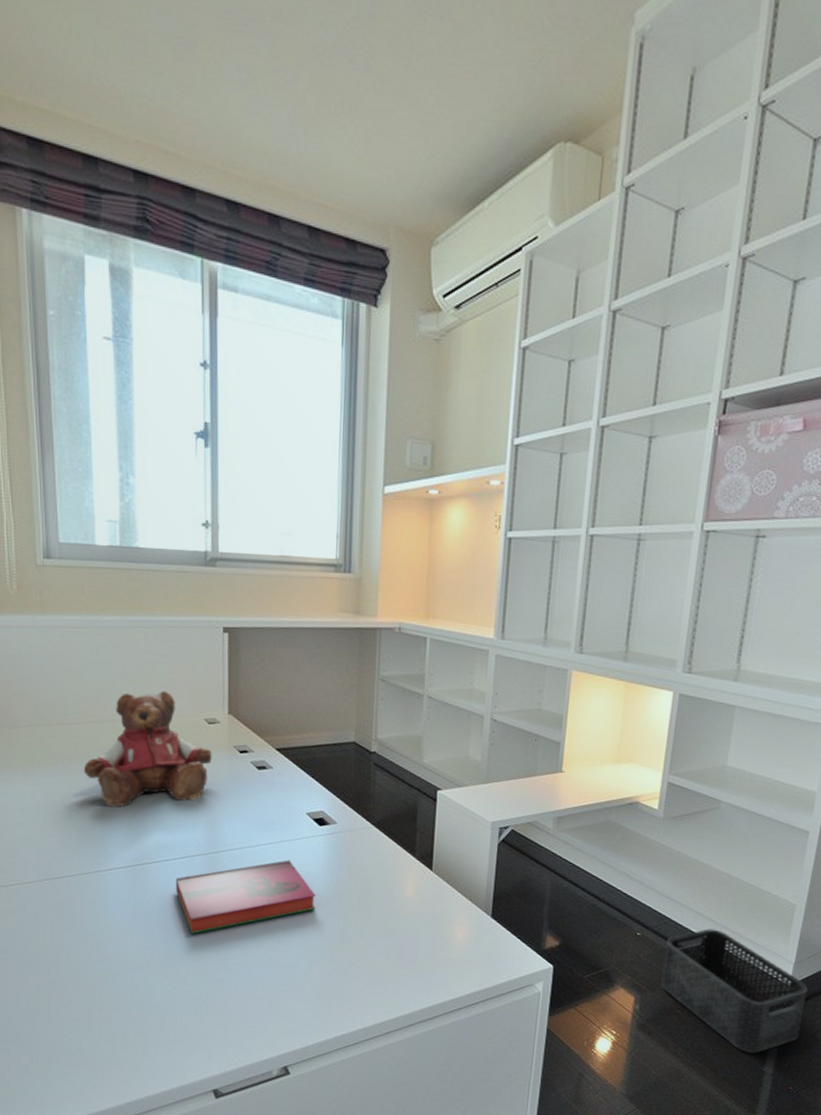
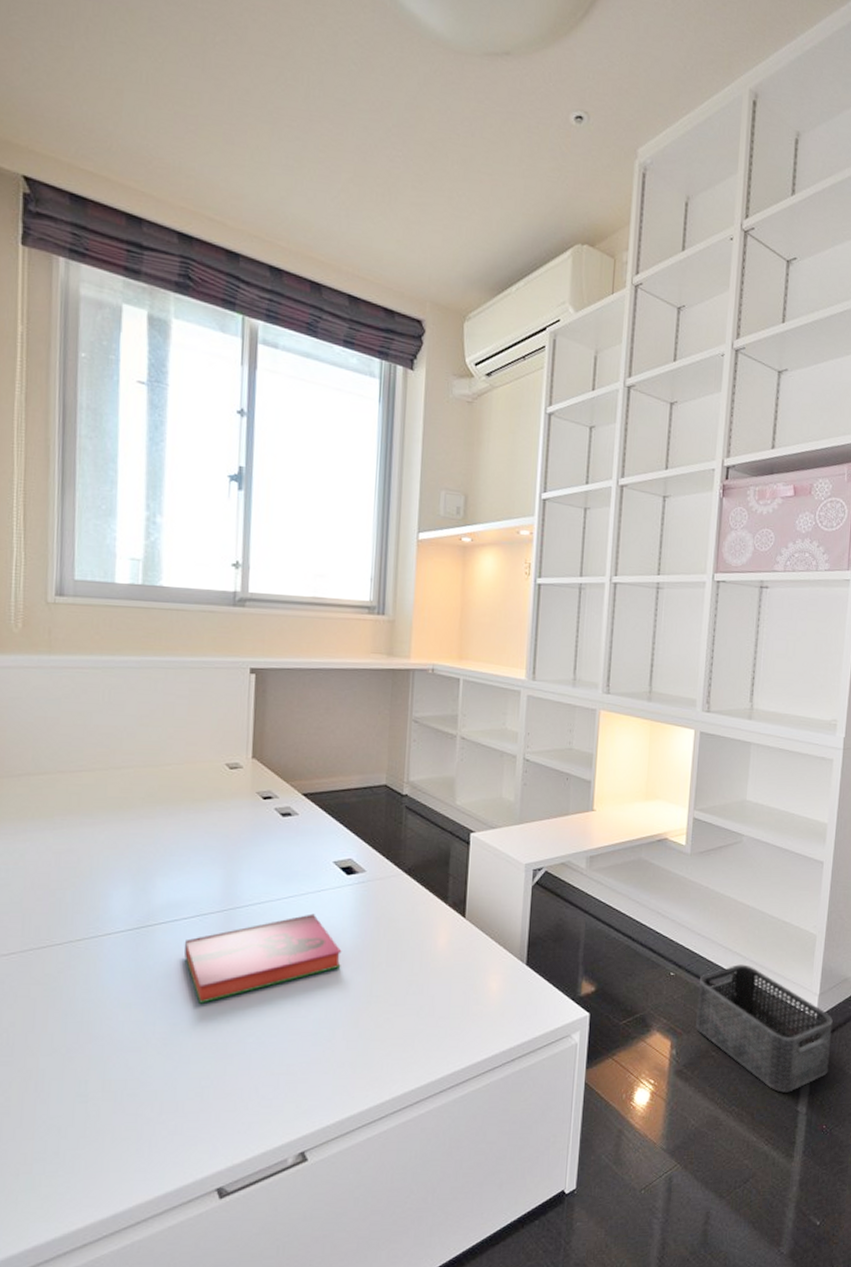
teddy bear: present [83,690,212,807] -> none [84,734,233,863]

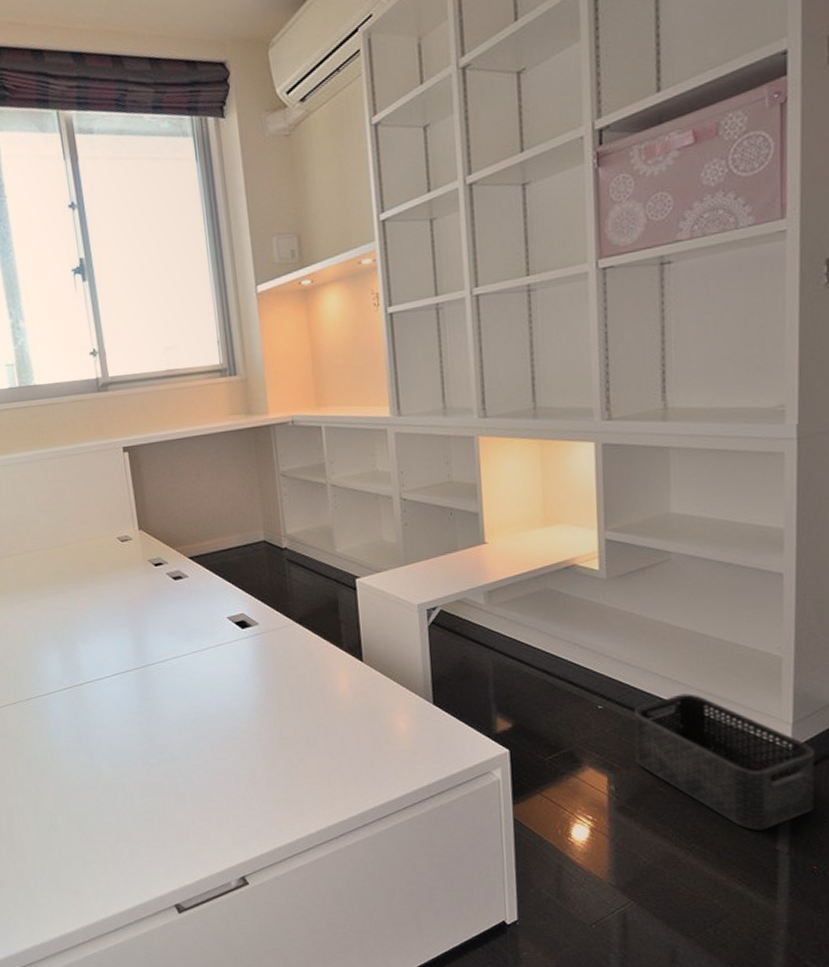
hardback book: present [184,913,342,1004] -> none [112,666,250,749]

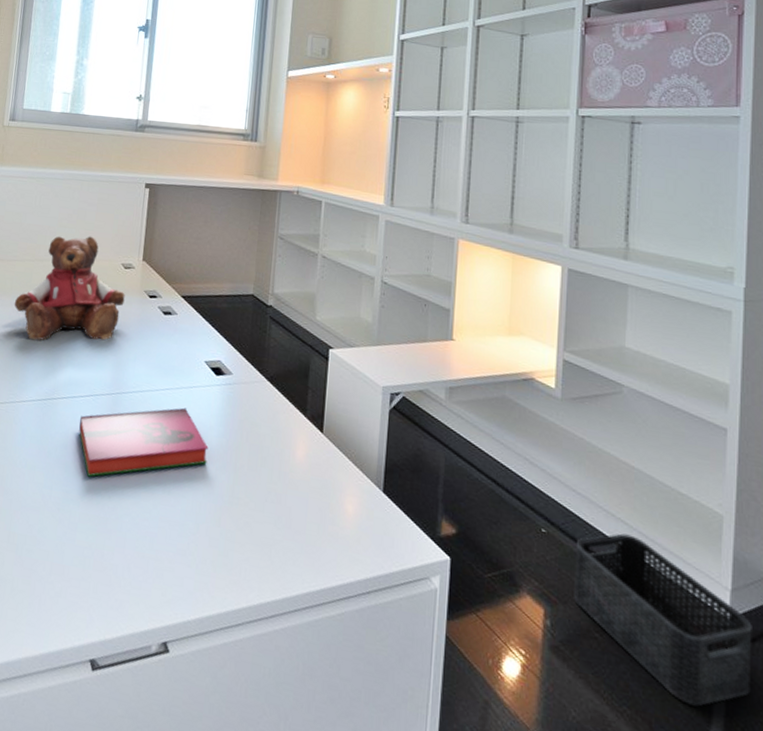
teddy bear: none [13,515,130,633] -> present [14,236,125,341]
hardback book: none [112,666,250,749] -> present [79,407,209,477]

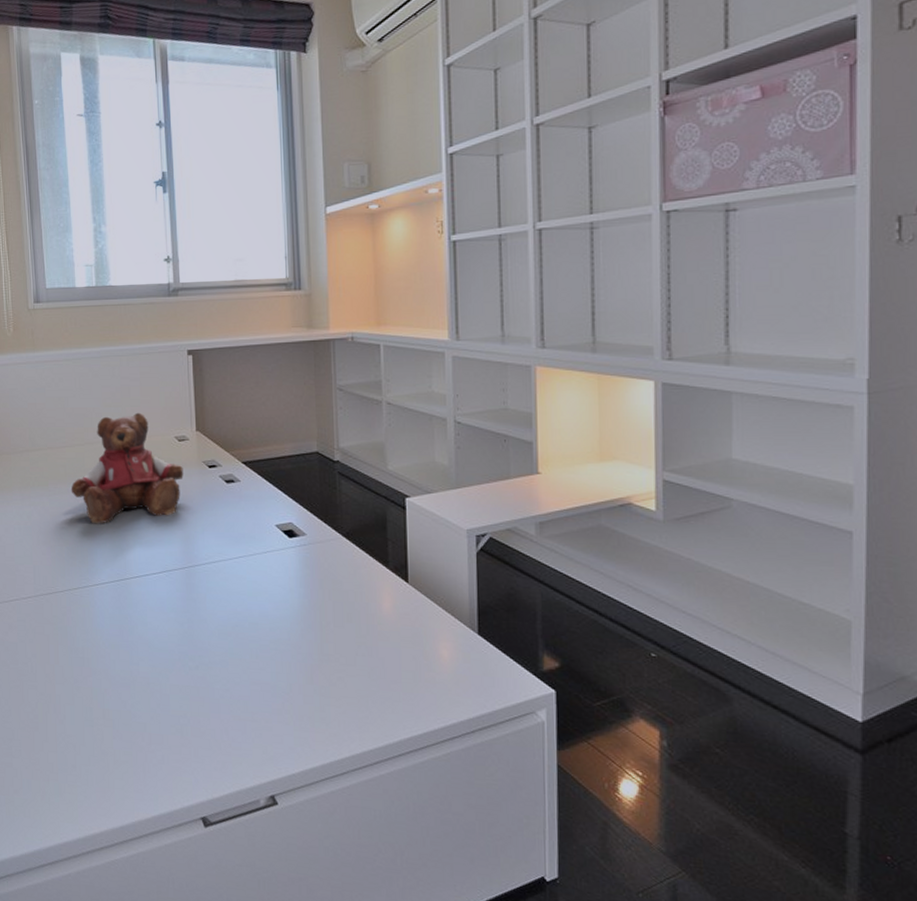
hardback book: present [79,407,209,477] -> none [156,573,291,650]
storage bin: present [574,533,752,707] -> none [689,649,888,809]

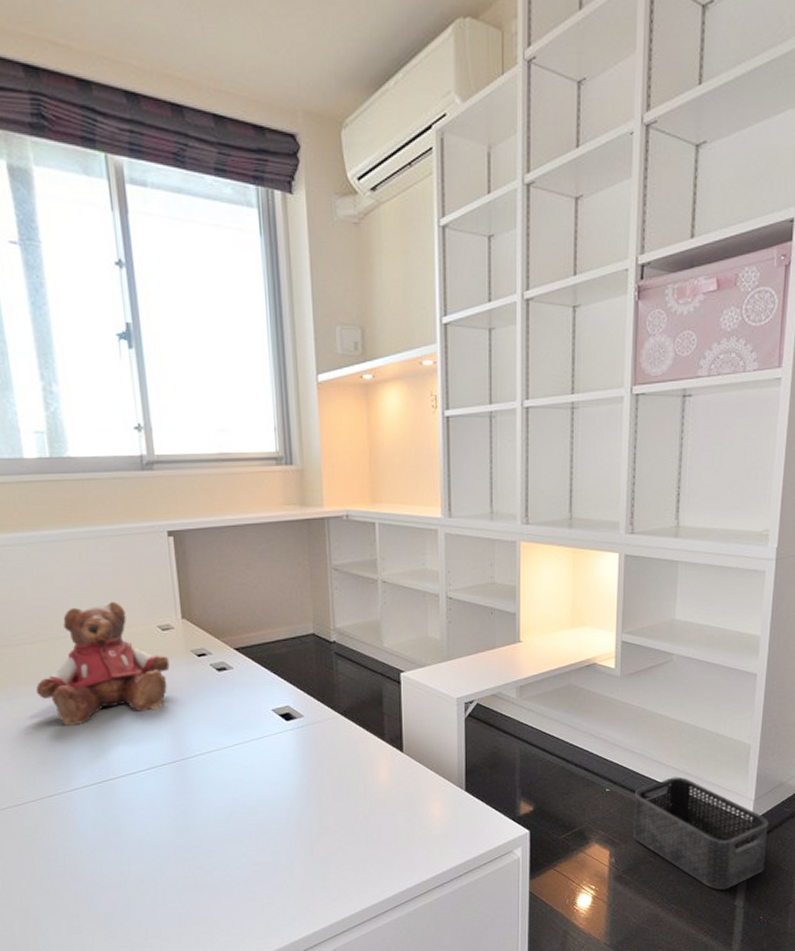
storage bin: none [689,649,888,809] -> present [633,777,768,890]

